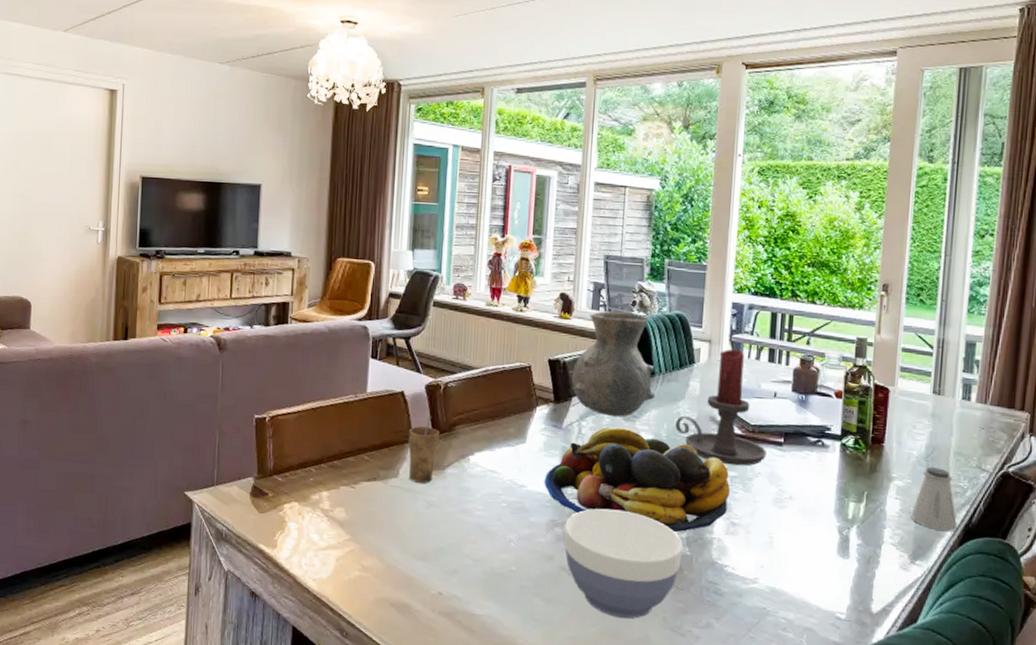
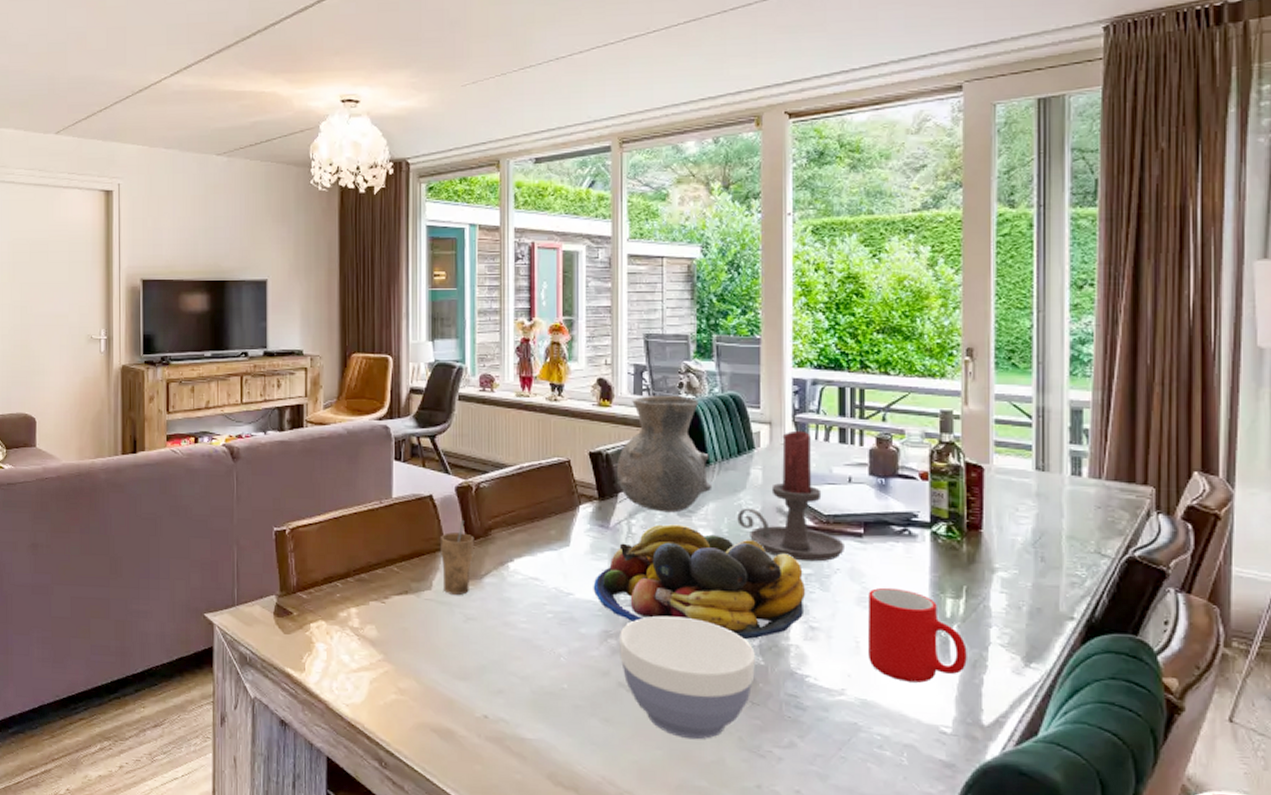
cup: none [780,490,864,575] -> present [868,587,967,683]
saltshaker: present [911,467,958,532] -> none [1020,555,1079,629]

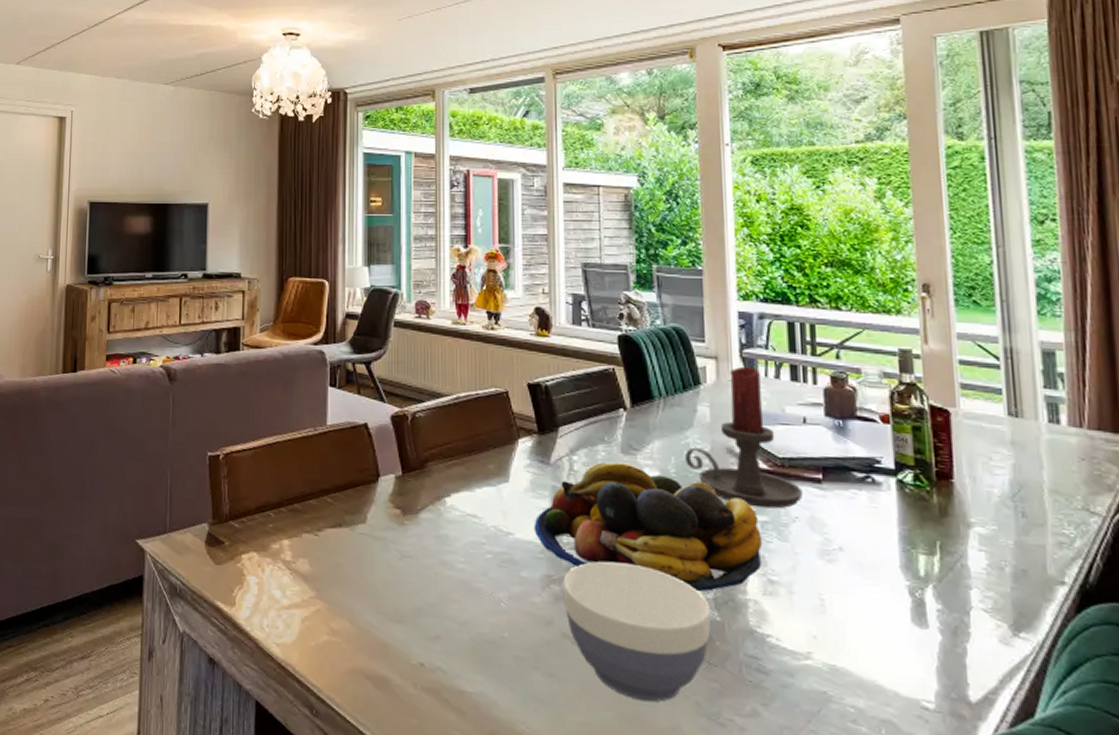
cup: present [439,520,475,595] -> none [374,451,410,530]
vase: present [617,395,713,513] -> none [557,326,658,450]
cup: present [868,587,967,683] -> none [831,539,947,649]

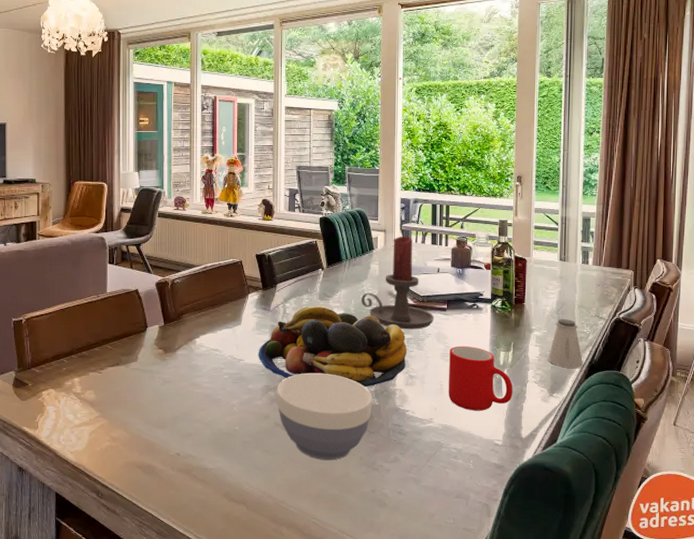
cup: none [831,539,947,649] -> present [449,345,513,411]
saltshaker: none [1003,509,1071,595] -> present [548,319,584,369]

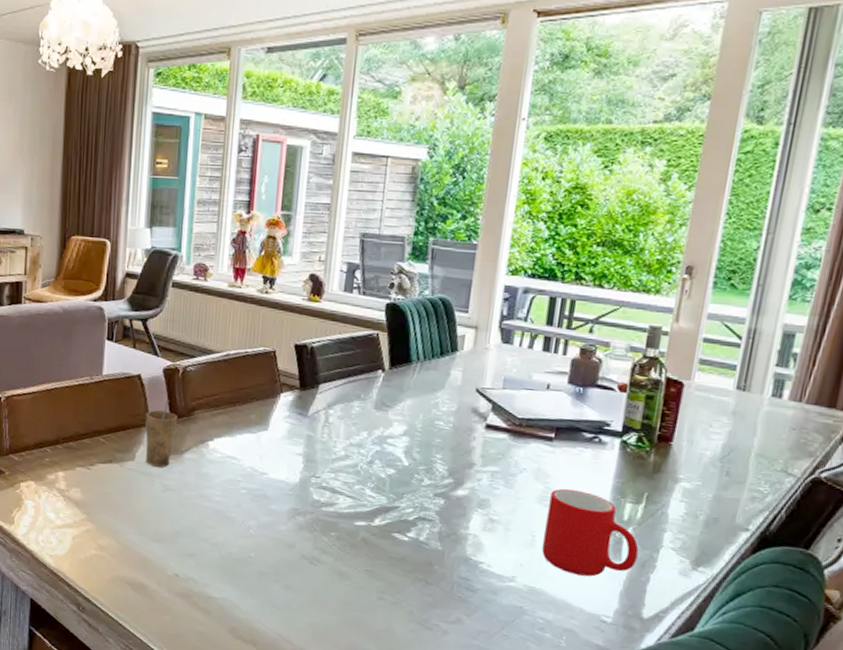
cup: none [143,308,170,364] -> present [145,400,178,467]
fruit bowl: present [258,306,407,388] -> none [286,416,490,527]
bowl: present [277,373,372,461] -> none [306,499,434,610]
candle holder: present [361,236,435,330] -> none [432,336,535,461]
saltshaker: present [548,319,584,369] -> none [697,469,753,539]

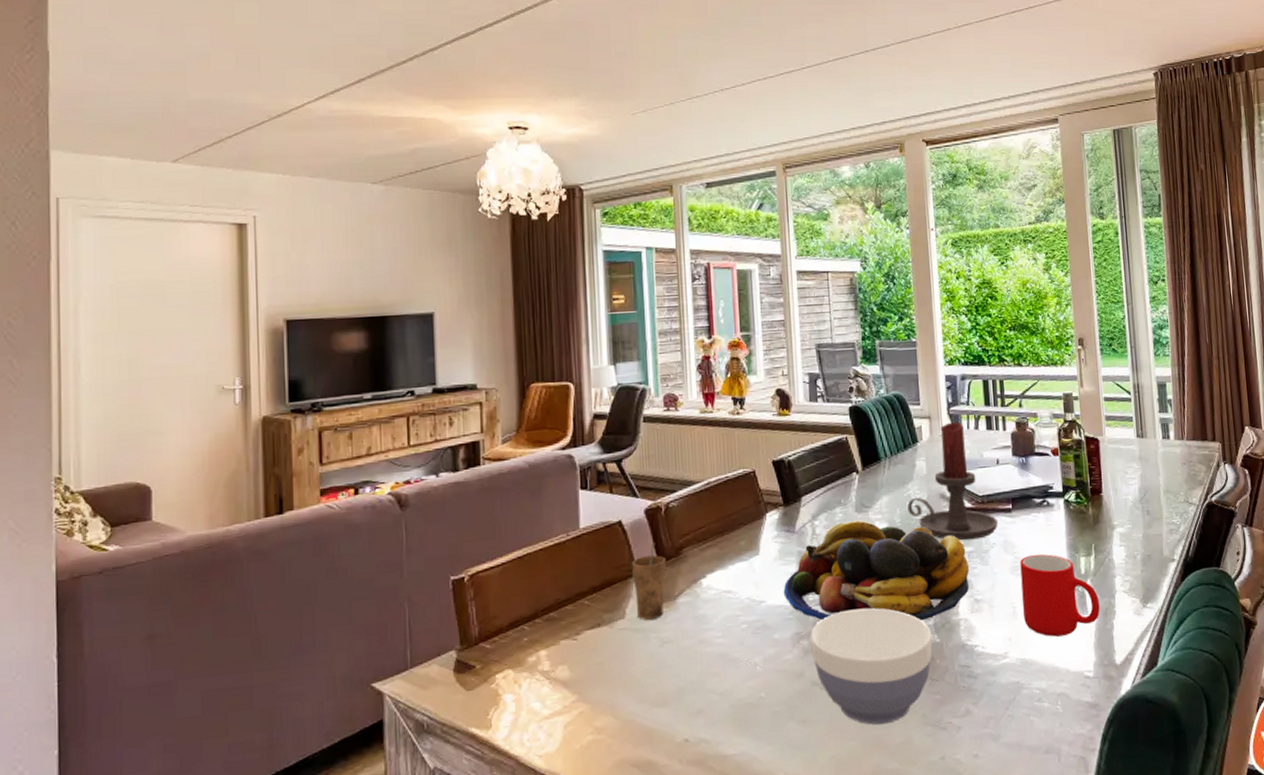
fruit bowl: none [286,416,490,527] -> present [783,520,969,621]
bowl: none [306,499,434,610] -> present [811,608,932,725]
candle holder: none [432,336,535,461] -> present [907,421,999,541]

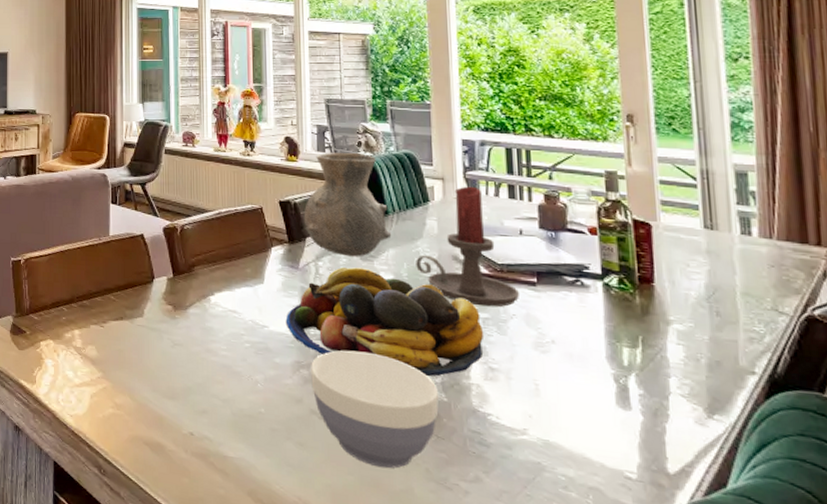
cup: present [631,542,667,620] -> none [150,257,180,323]
vase: none [799,399,885,511] -> present [304,152,392,257]
cup: present [1020,554,1100,637] -> none [545,334,648,428]

